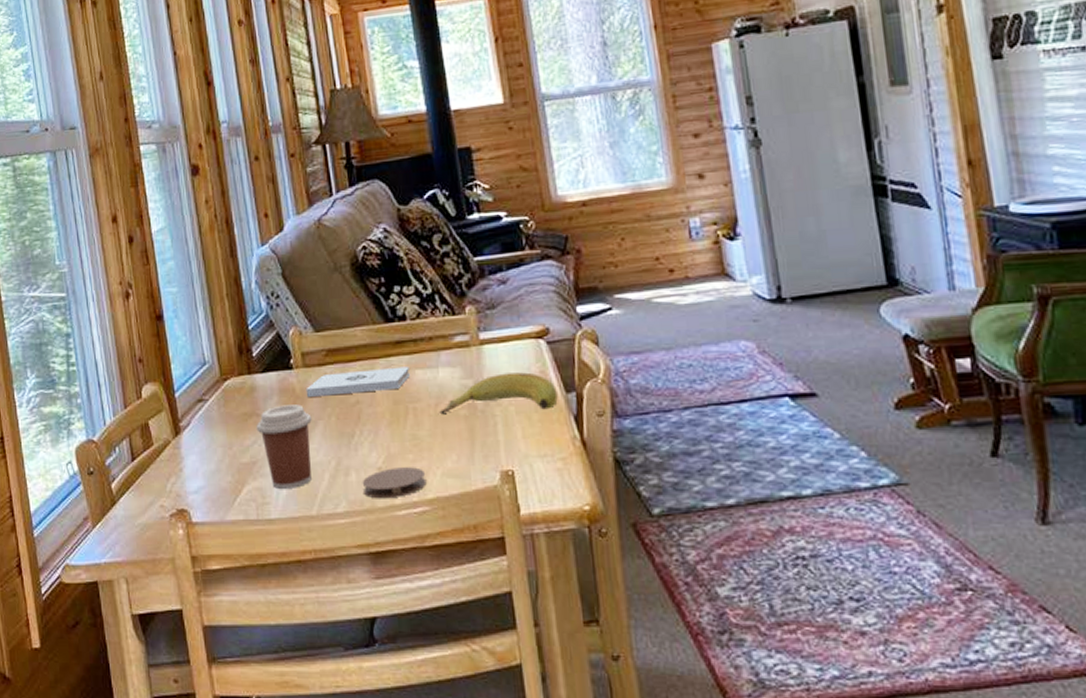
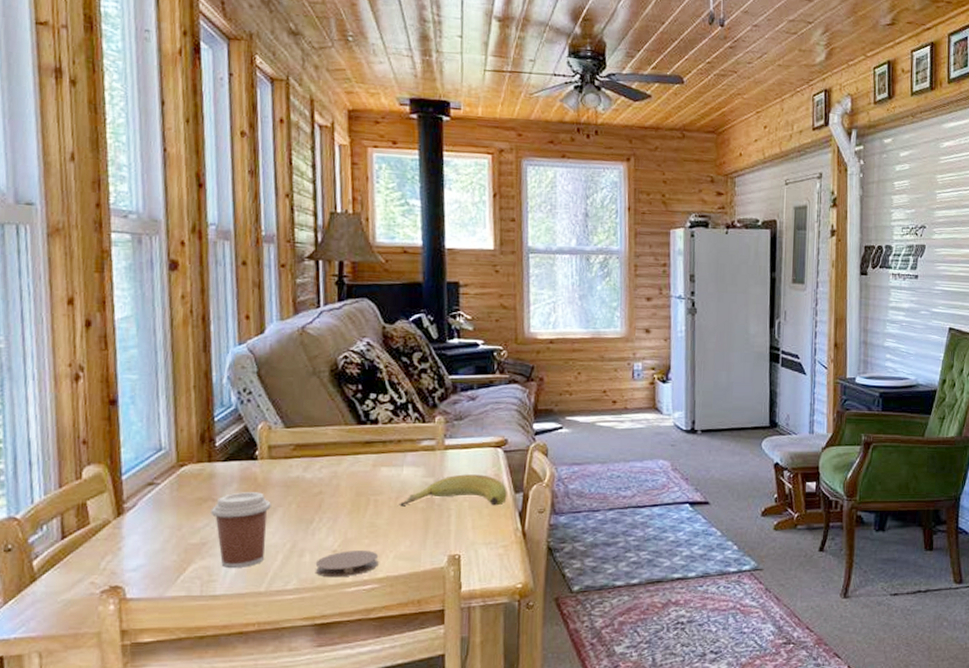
notepad: present [305,366,411,398] -> none [268,464,376,487]

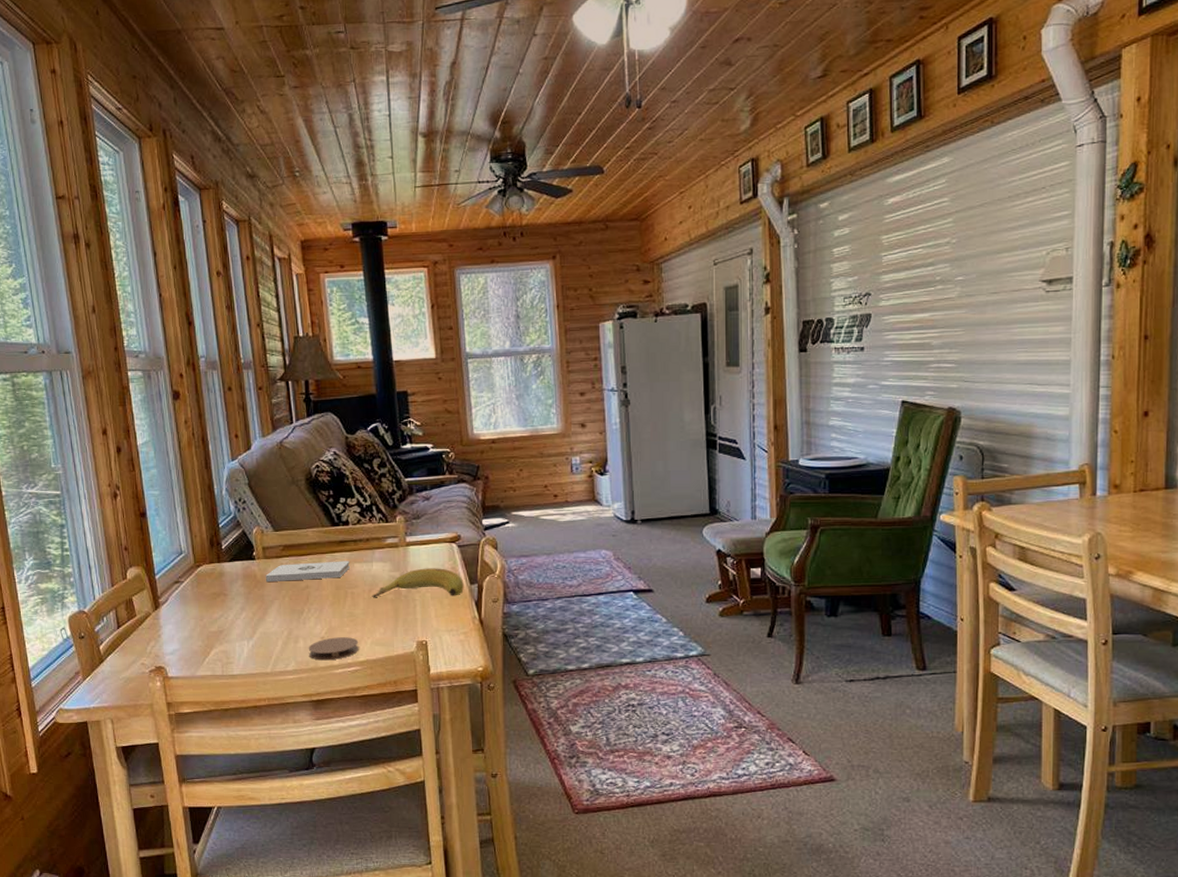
coffee cup: present [210,492,271,568] -> none [223,587,269,652]
notepad: none [268,464,376,487] -> present [265,561,351,583]

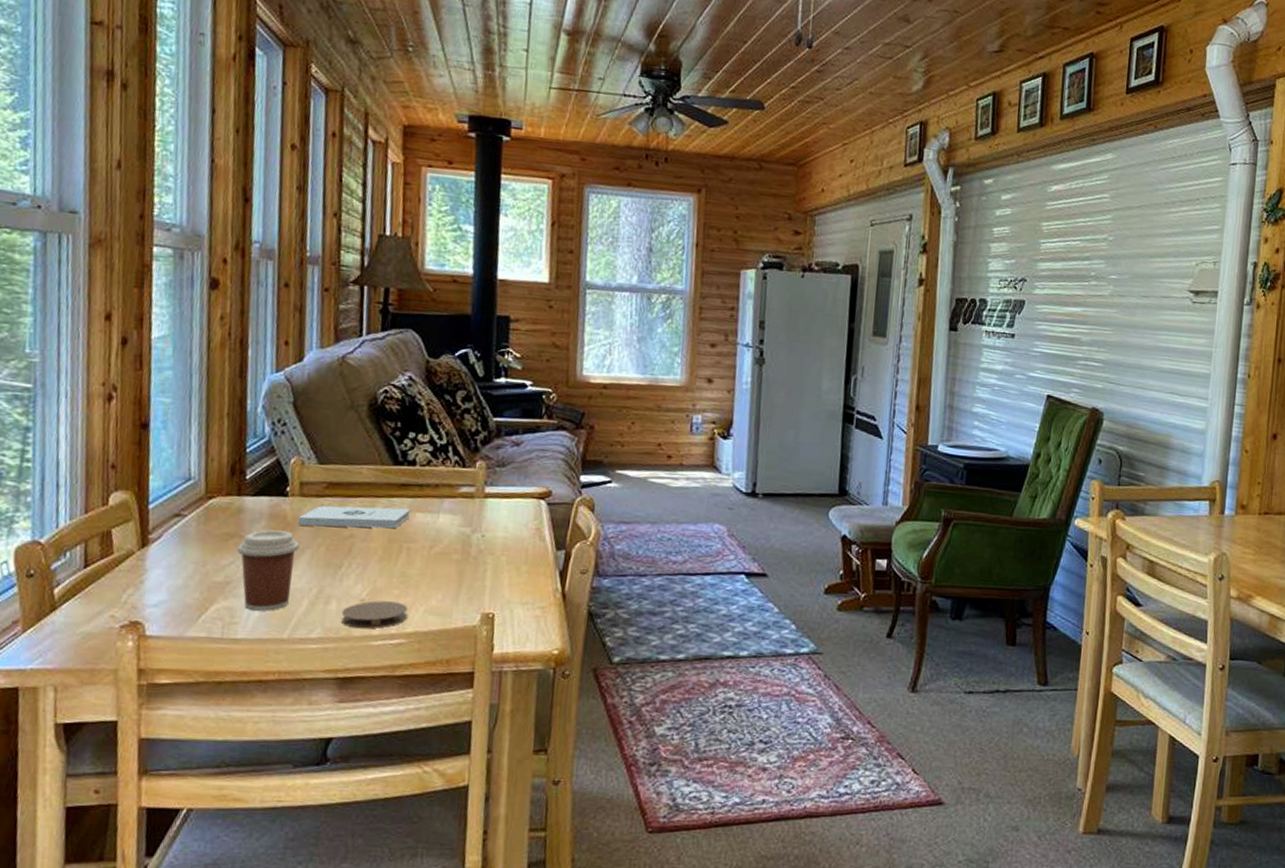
coffee cup: none [223,587,269,652] -> present [236,530,300,611]
banana: present [372,568,464,598] -> none [432,526,549,563]

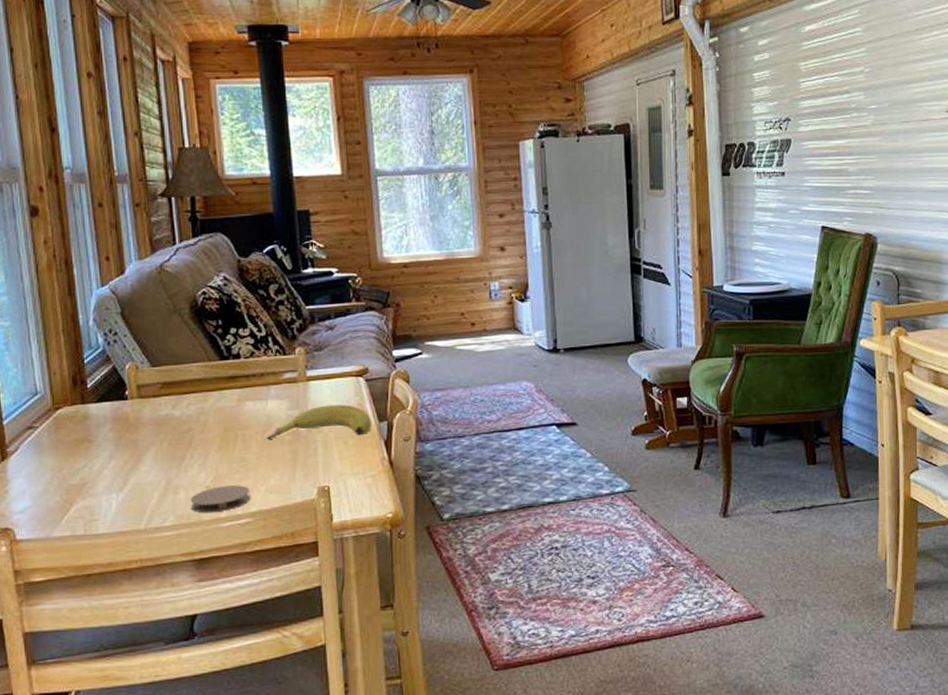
coffee cup: present [236,530,300,611] -> none [88,431,144,507]
notepad: present [297,505,411,529] -> none [139,399,242,426]
banana: none [432,526,549,563] -> present [266,404,372,440]

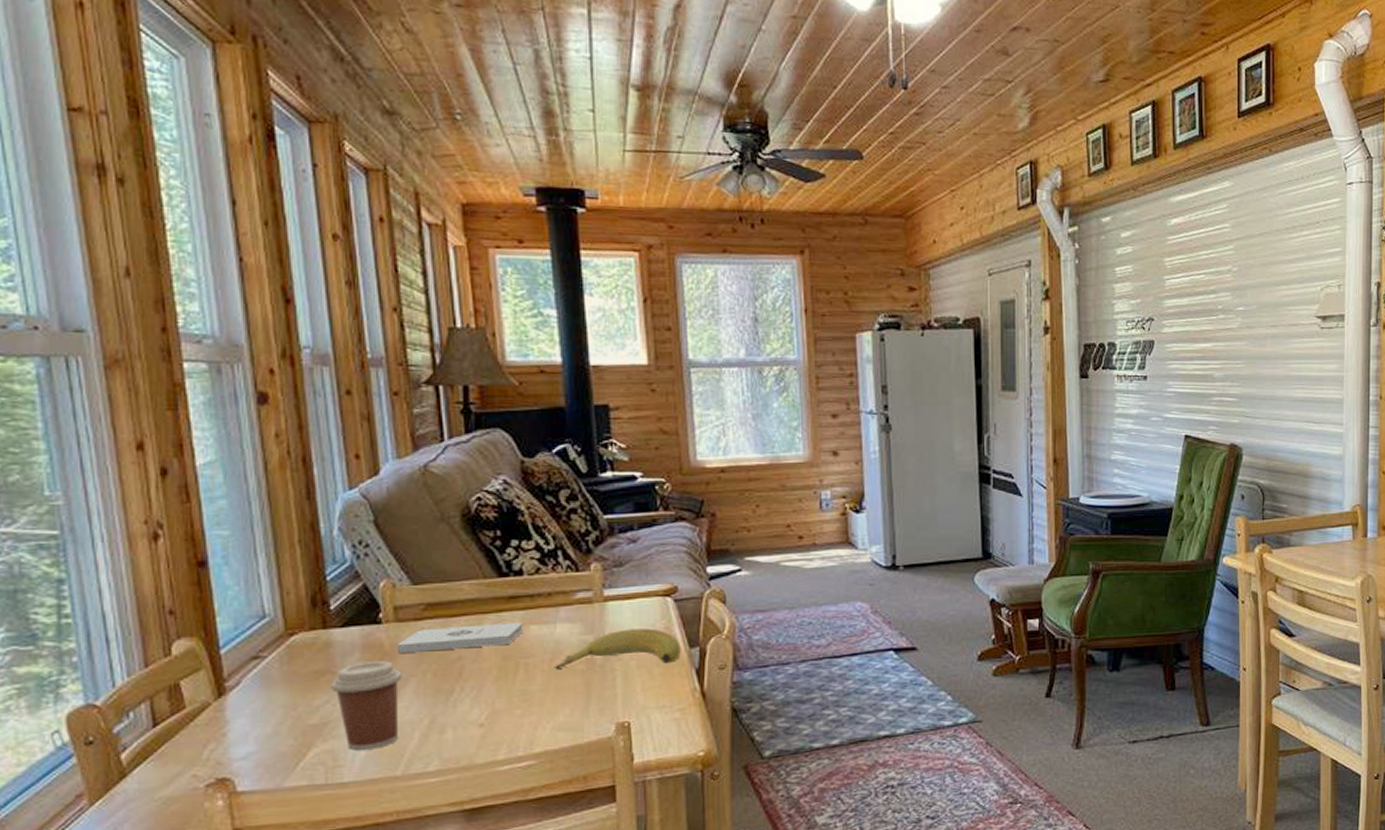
coffee cup: none [88,431,144,507] -> present [330,661,402,750]
notepad: none [139,399,242,426] -> present [396,622,525,654]
coaster: present [190,485,251,513] -> none [459,722,534,756]

